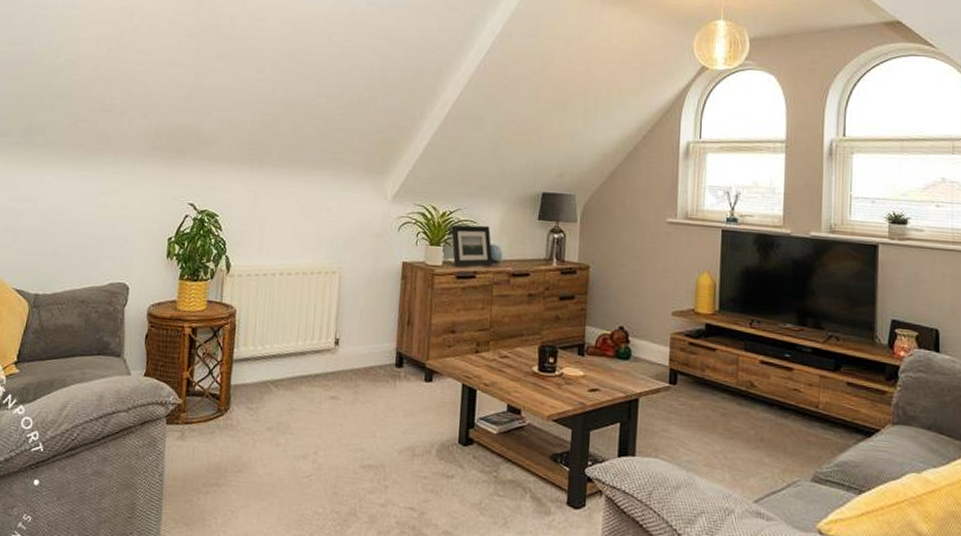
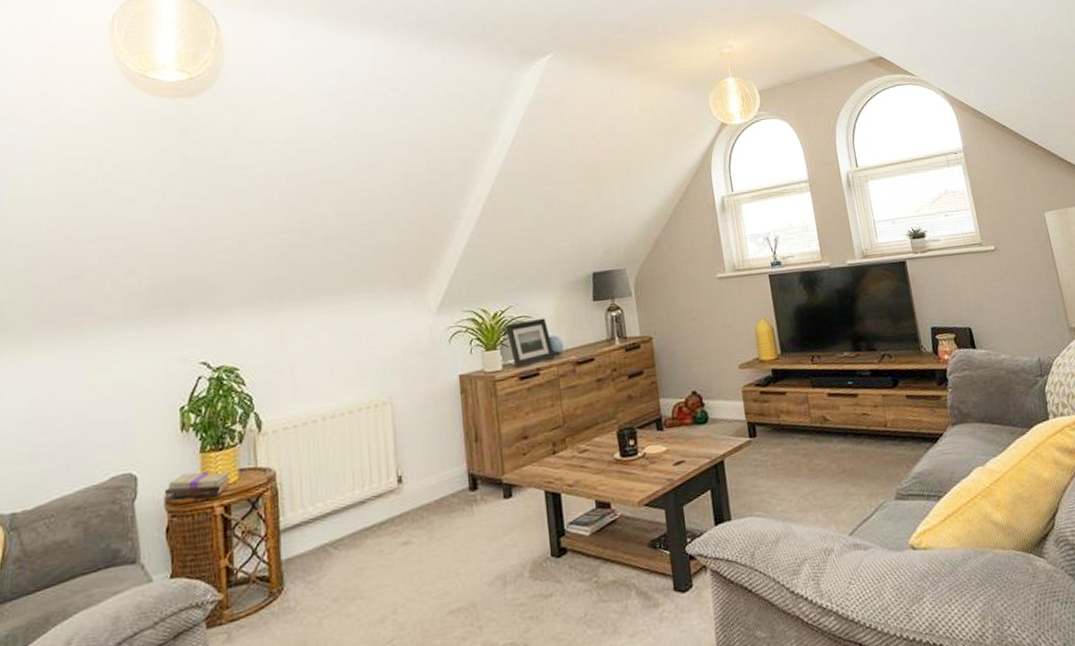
books: none [147,293,200,319] -> present [164,470,230,499]

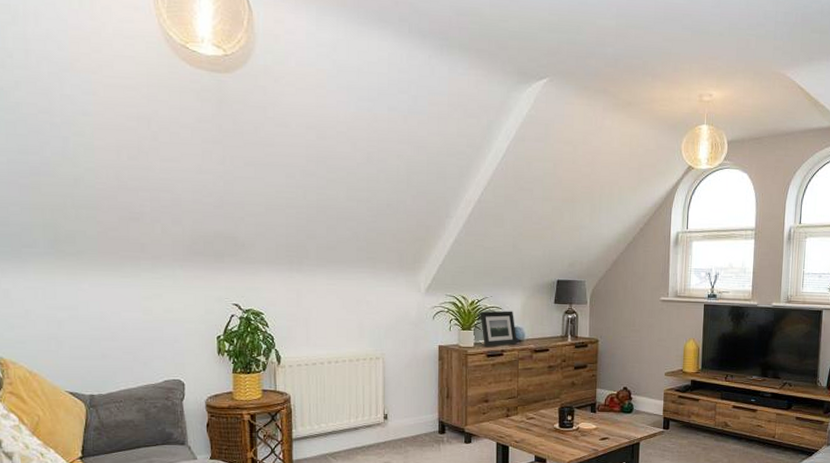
books: present [164,470,230,499] -> none [205,386,256,407]

